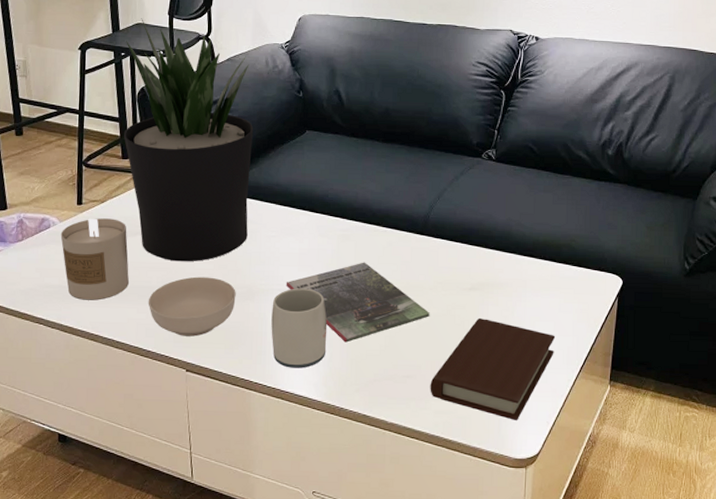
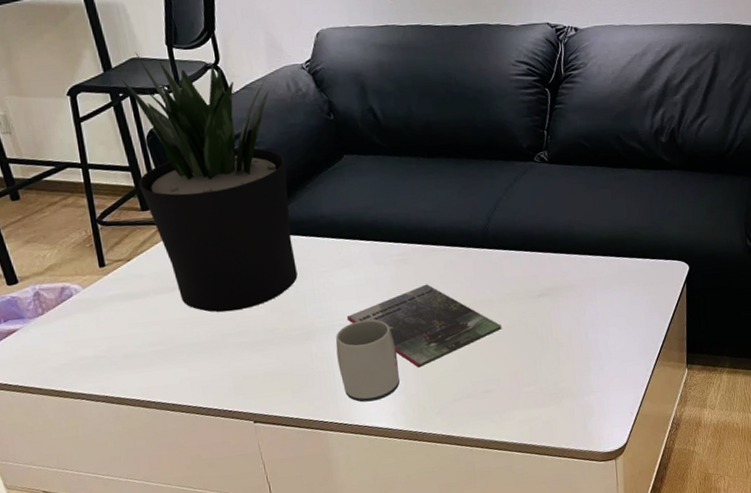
candle: present [60,218,129,300] -> none [86,276,175,368]
bowl: present [148,276,236,337] -> none [199,323,296,388]
book: present [430,317,556,420] -> none [511,322,630,417]

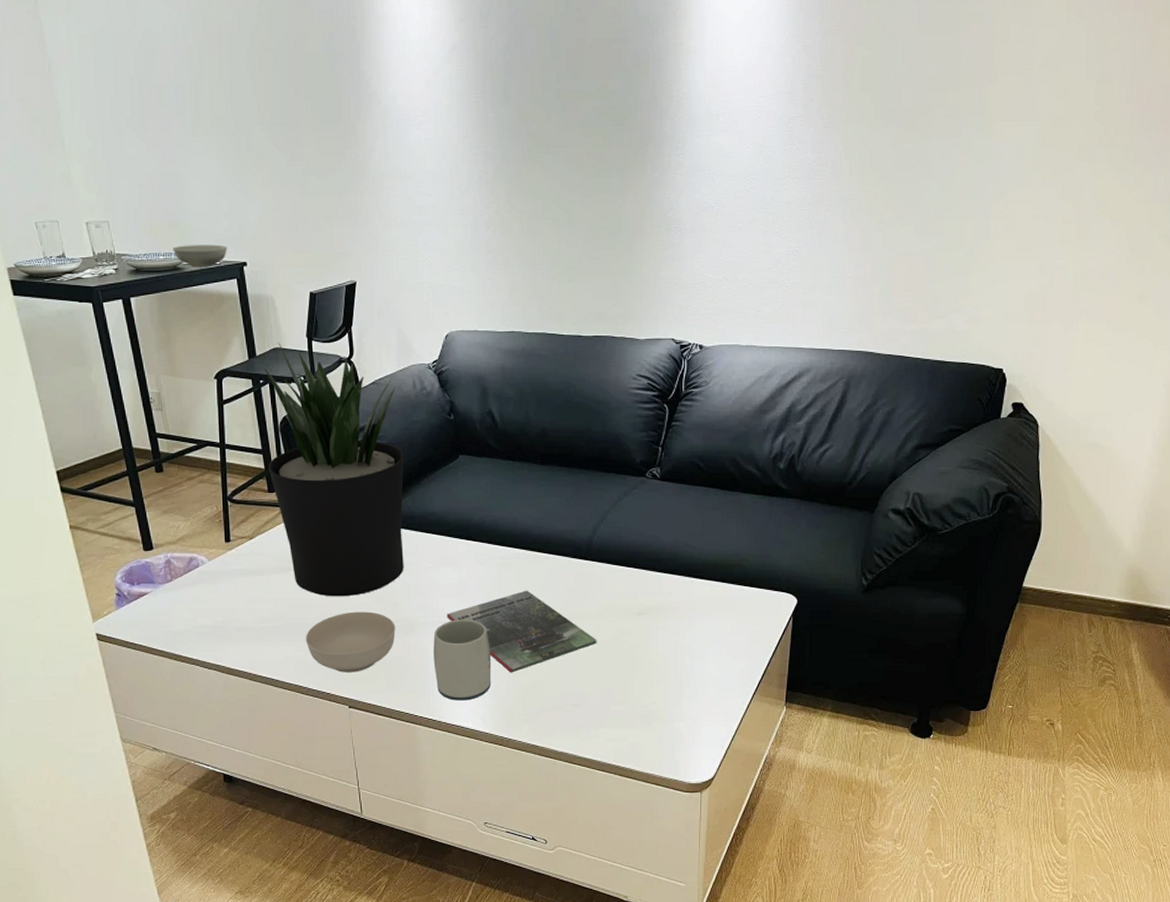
bowl: none [199,323,296,388] -> present [305,611,396,673]

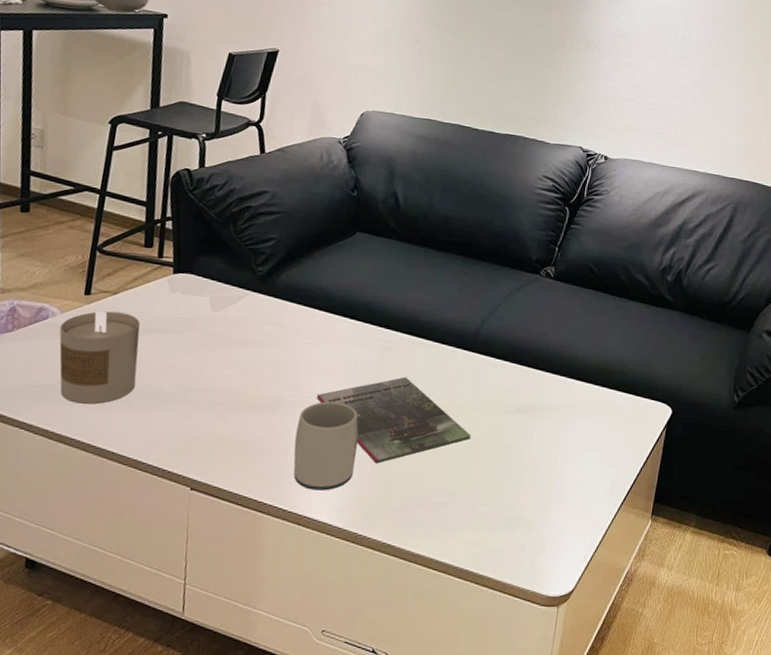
candle: none [210,555,284,640] -> present [59,310,140,405]
planter: present [264,342,404,597] -> none [149,96,302,367]
bowl: present [305,611,396,673] -> none [154,383,259,451]

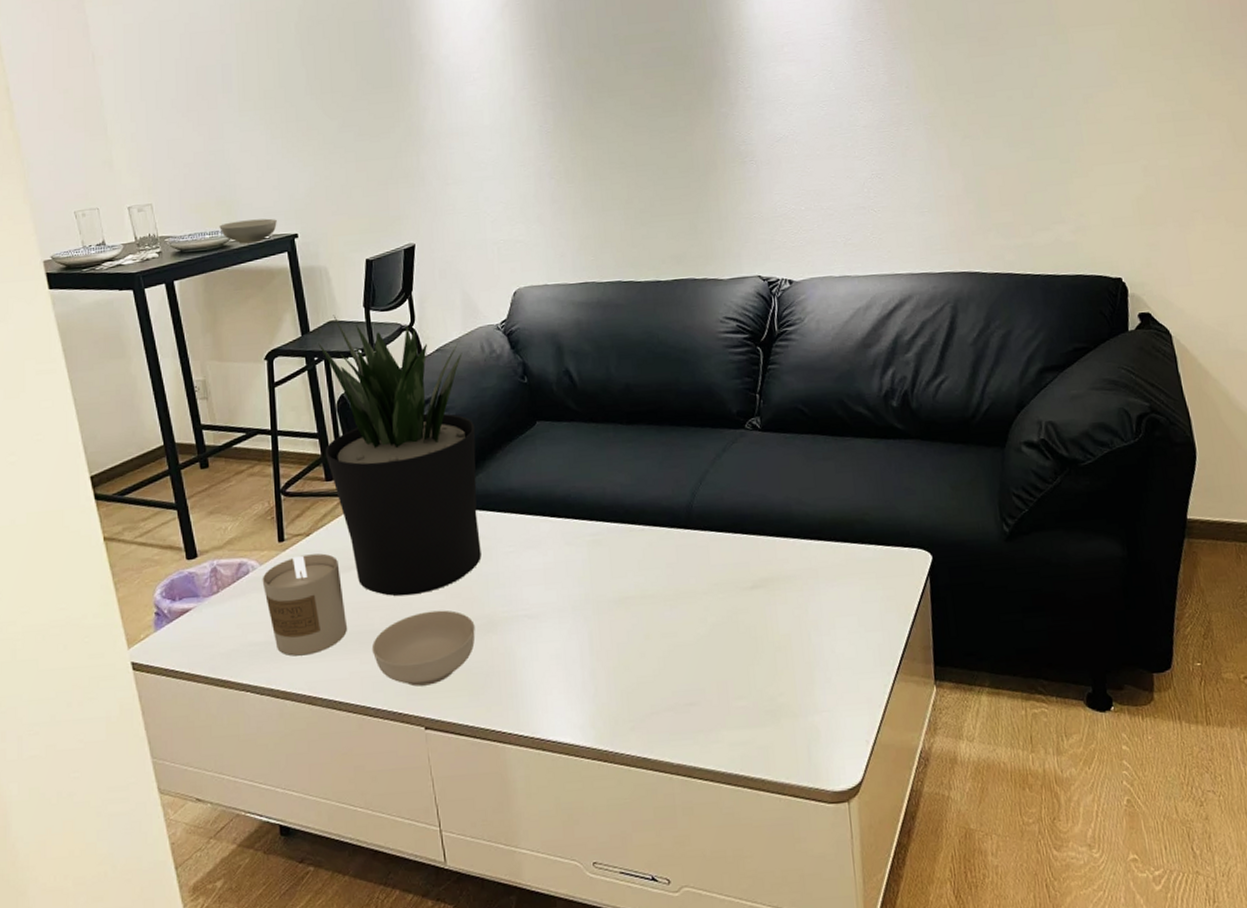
planter: none [149,96,302,367] -> present [318,315,481,596]
bowl: none [154,383,259,451] -> present [371,610,476,687]
mug: present [293,401,359,491] -> none [519,609,589,710]
magazine: present [316,377,471,464] -> none [532,570,708,671]

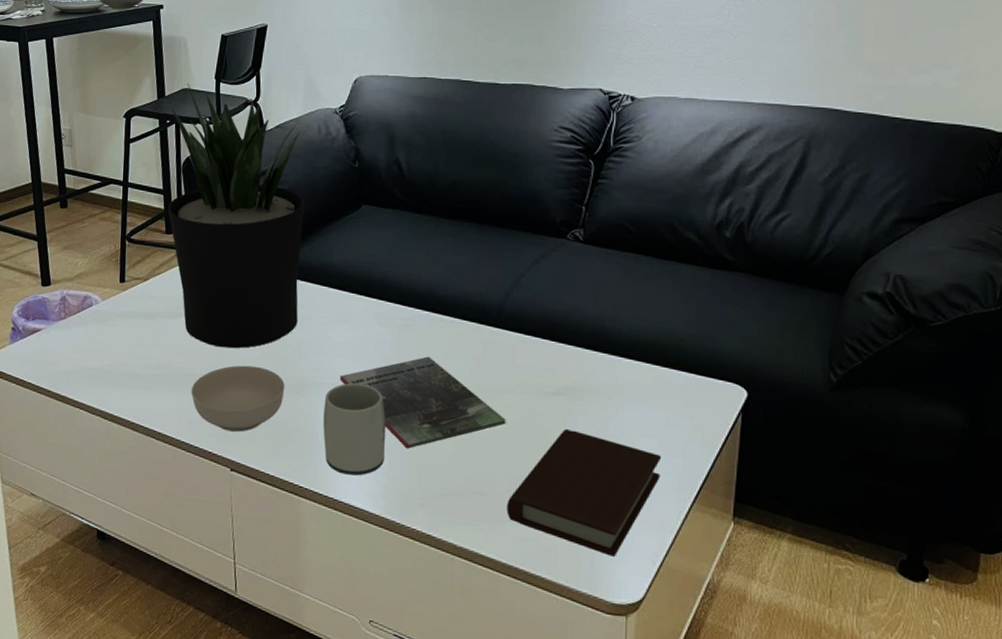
candle: present [262,553,347,656] -> none [102,297,172,387]
mug: none [519,609,589,710] -> present [323,383,387,476]
magazine: none [532,570,708,671] -> present [339,356,506,449]
book: none [719,621,863,744] -> present [506,428,662,556]

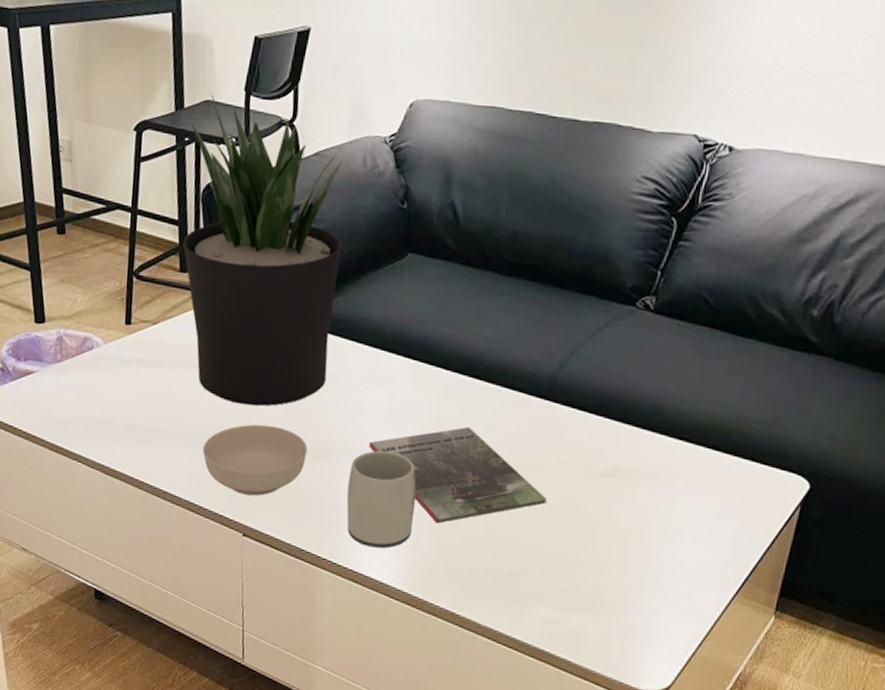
book: present [506,428,662,556] -> none [537,511,709,644]

